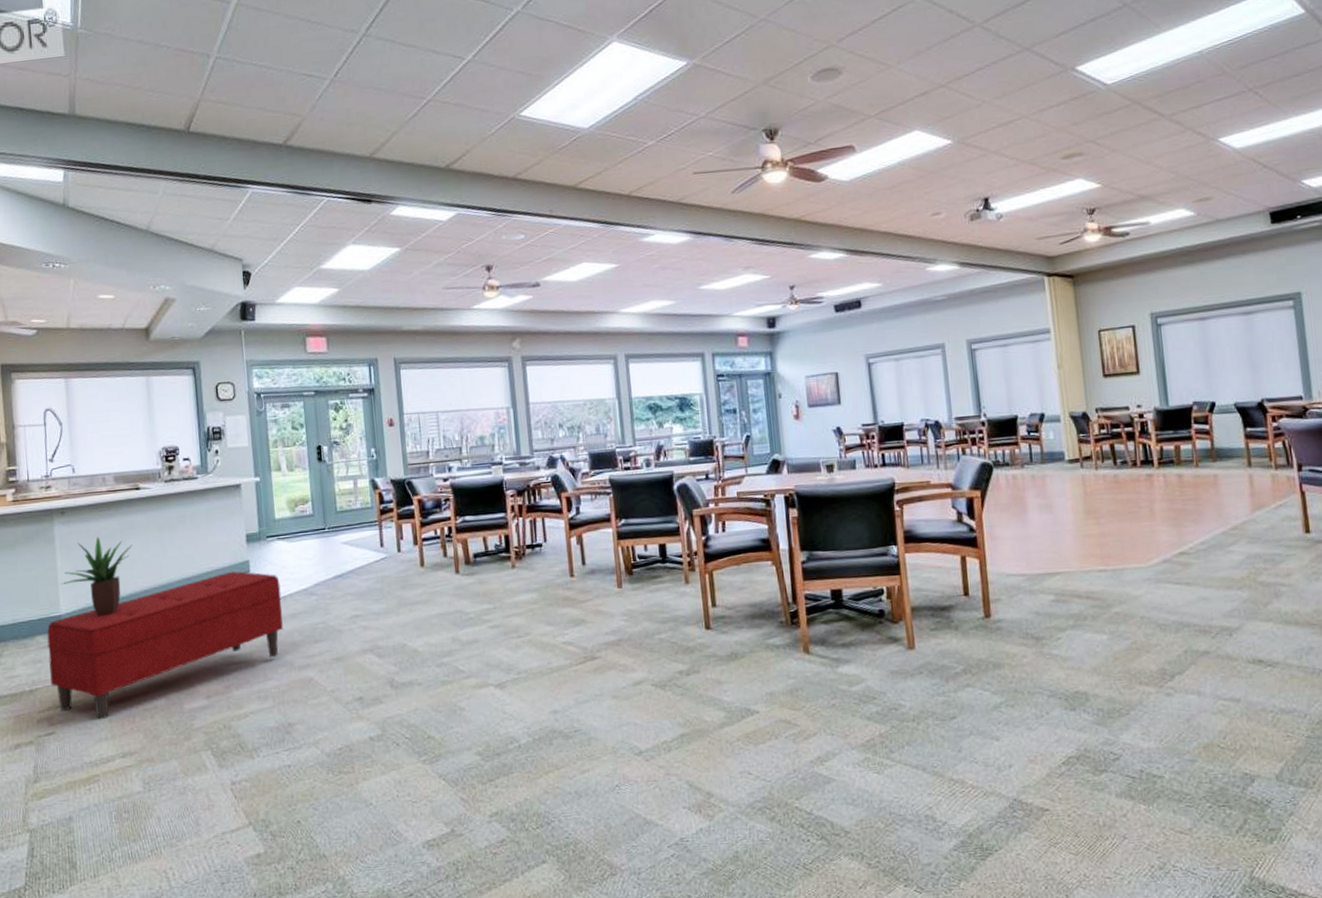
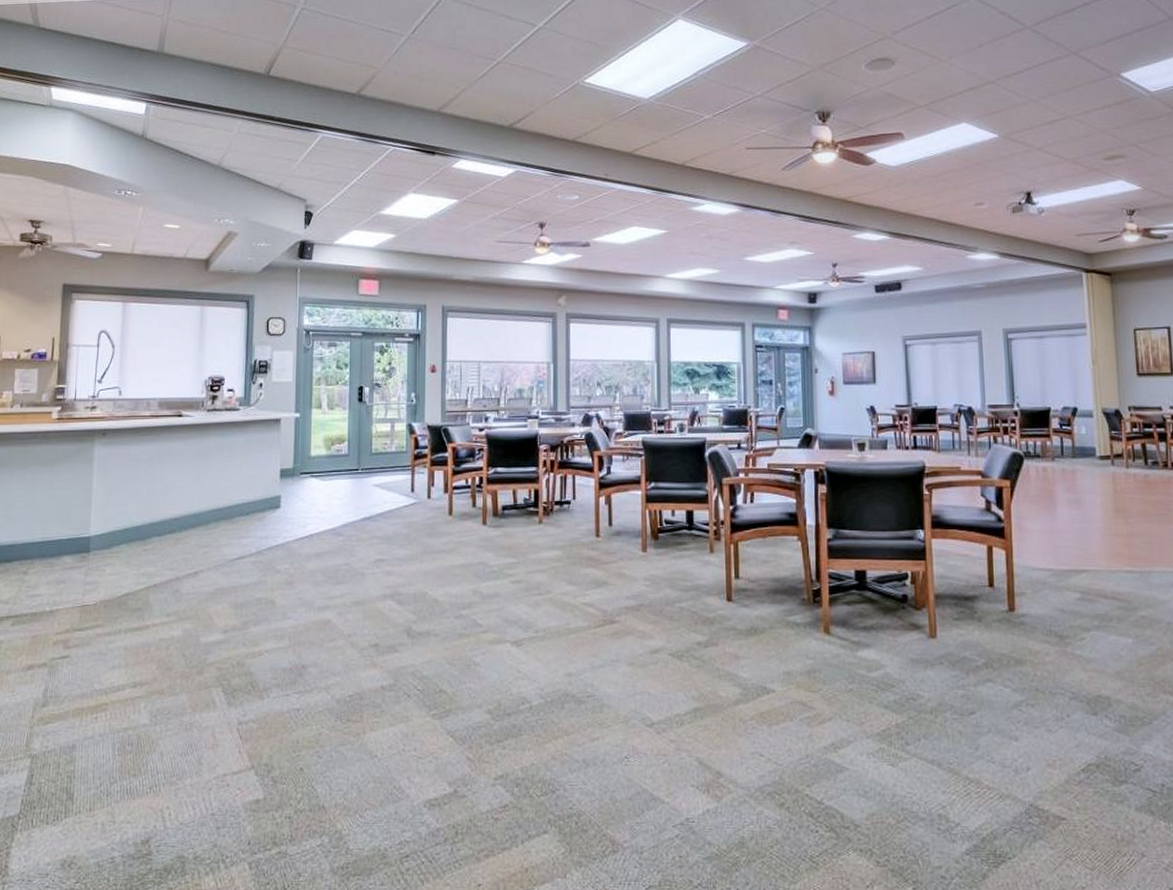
bench: present [47,571,283,720] -> none [72,505,309,647]
potted plant: present [60,536,133,616] -> none [93,460,169,541]

